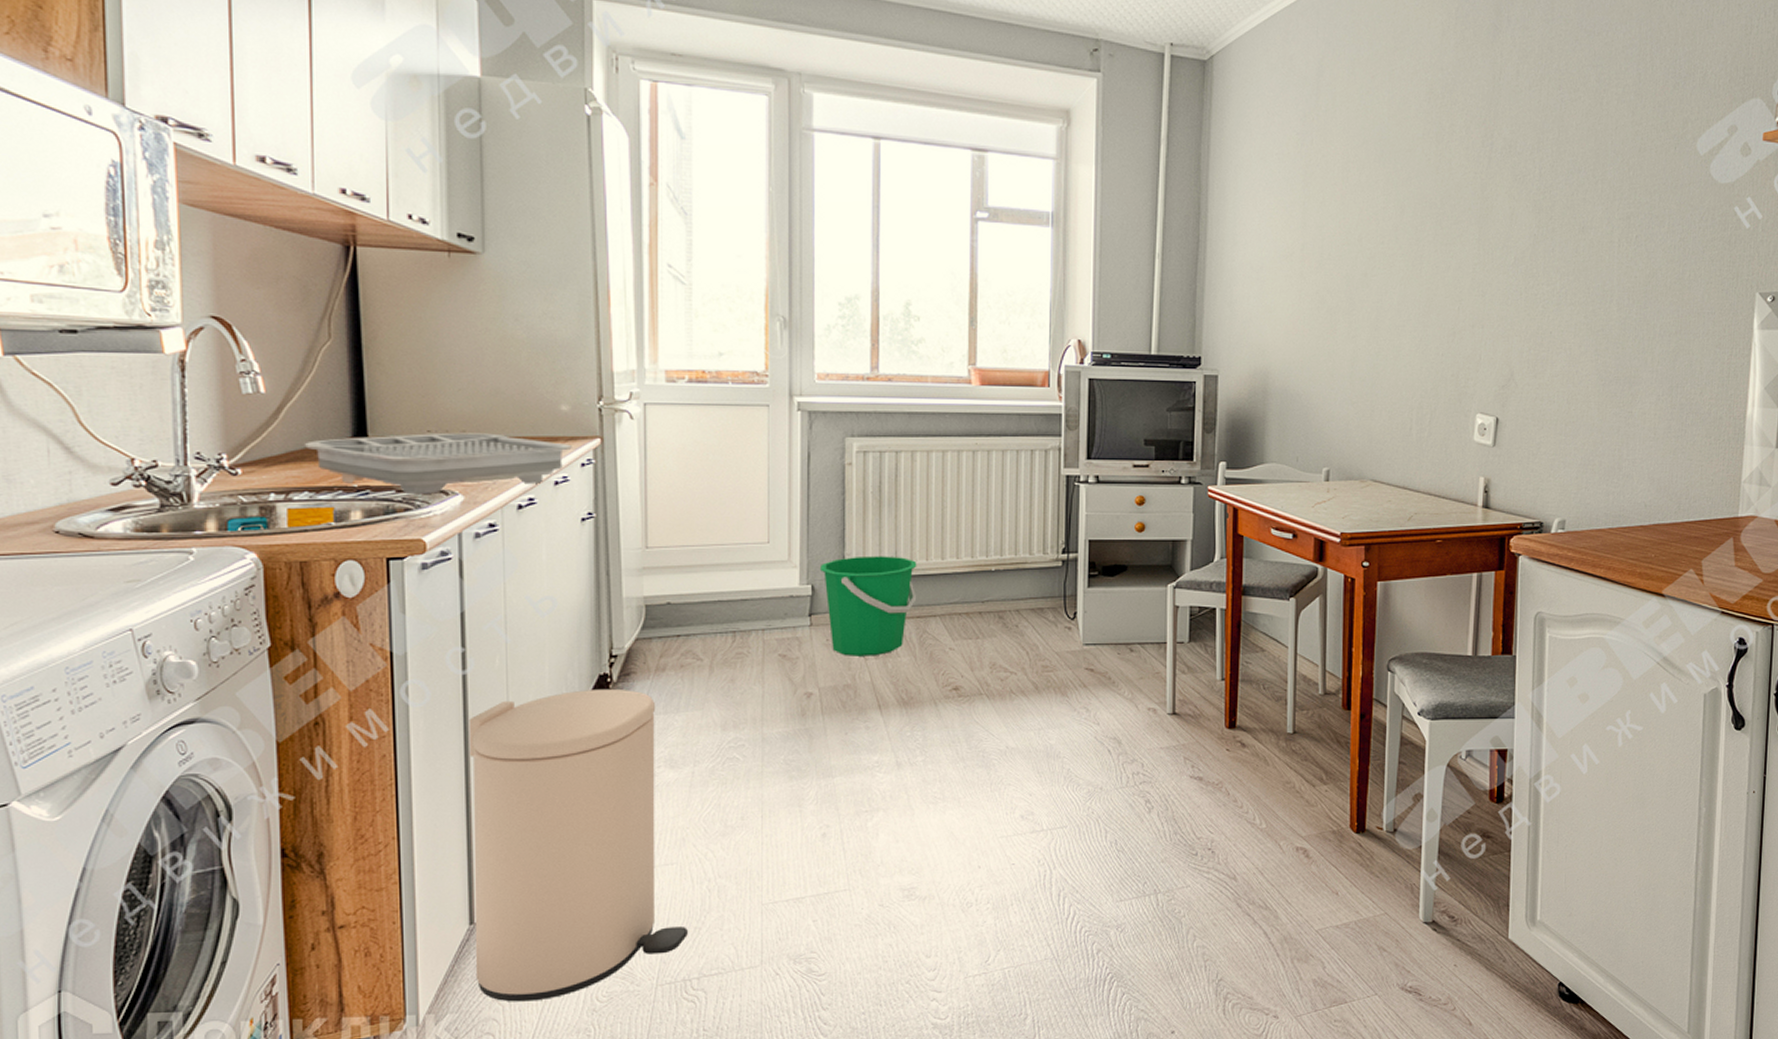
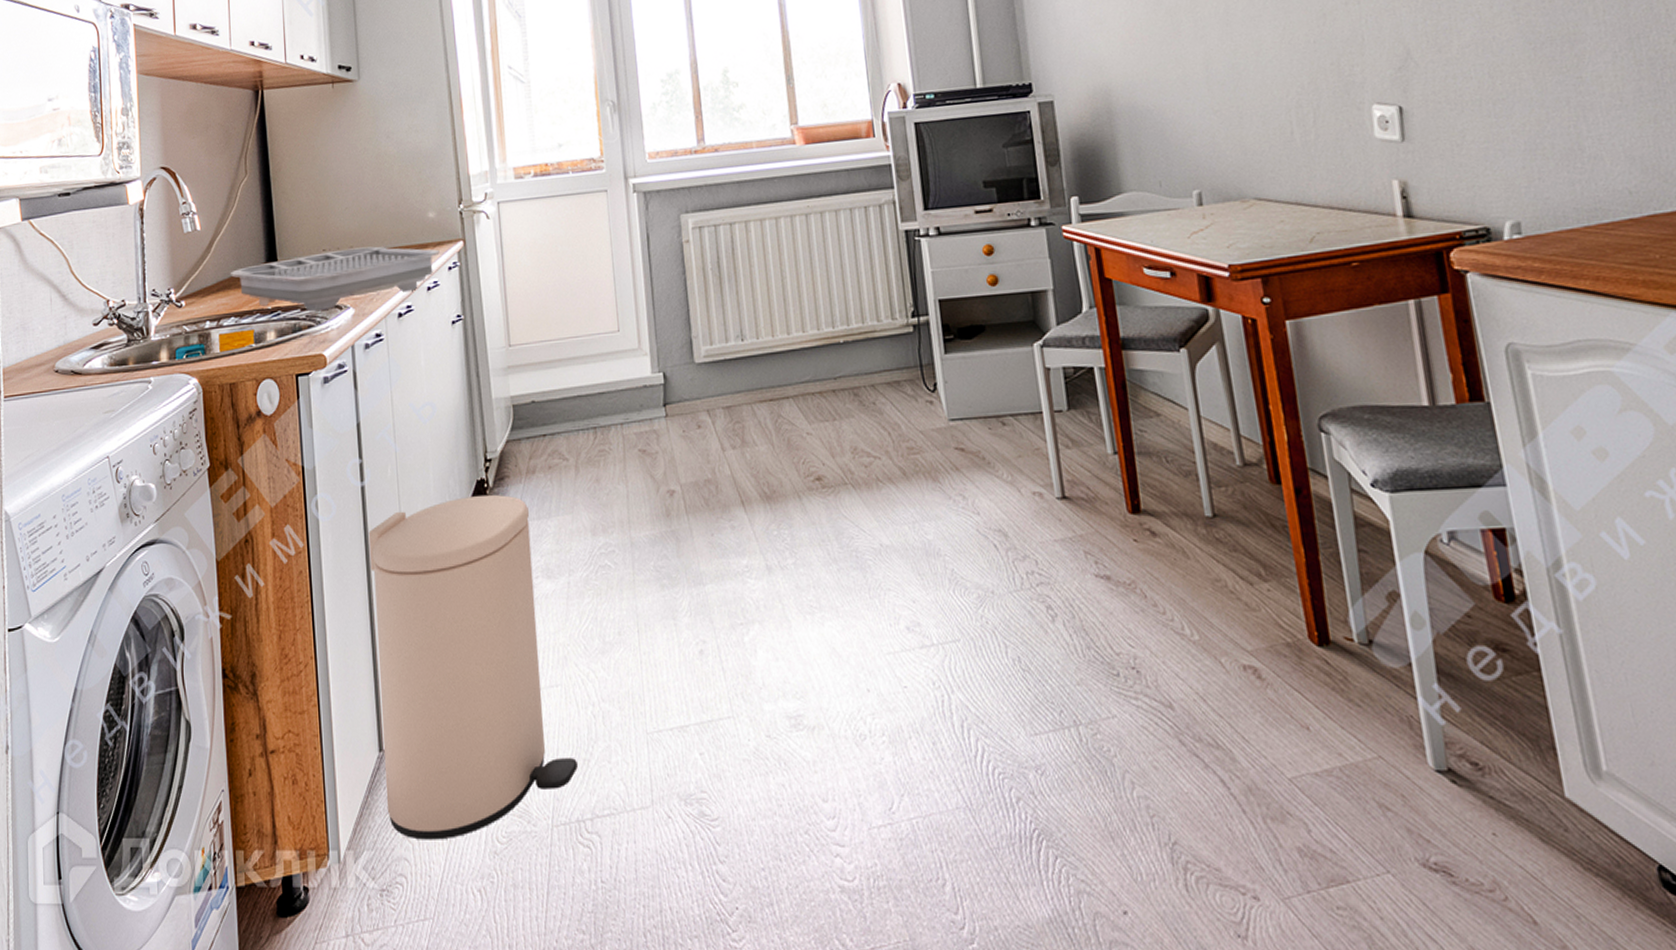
bucket: present [819,556,917,656] -> none [669,335,768,448]

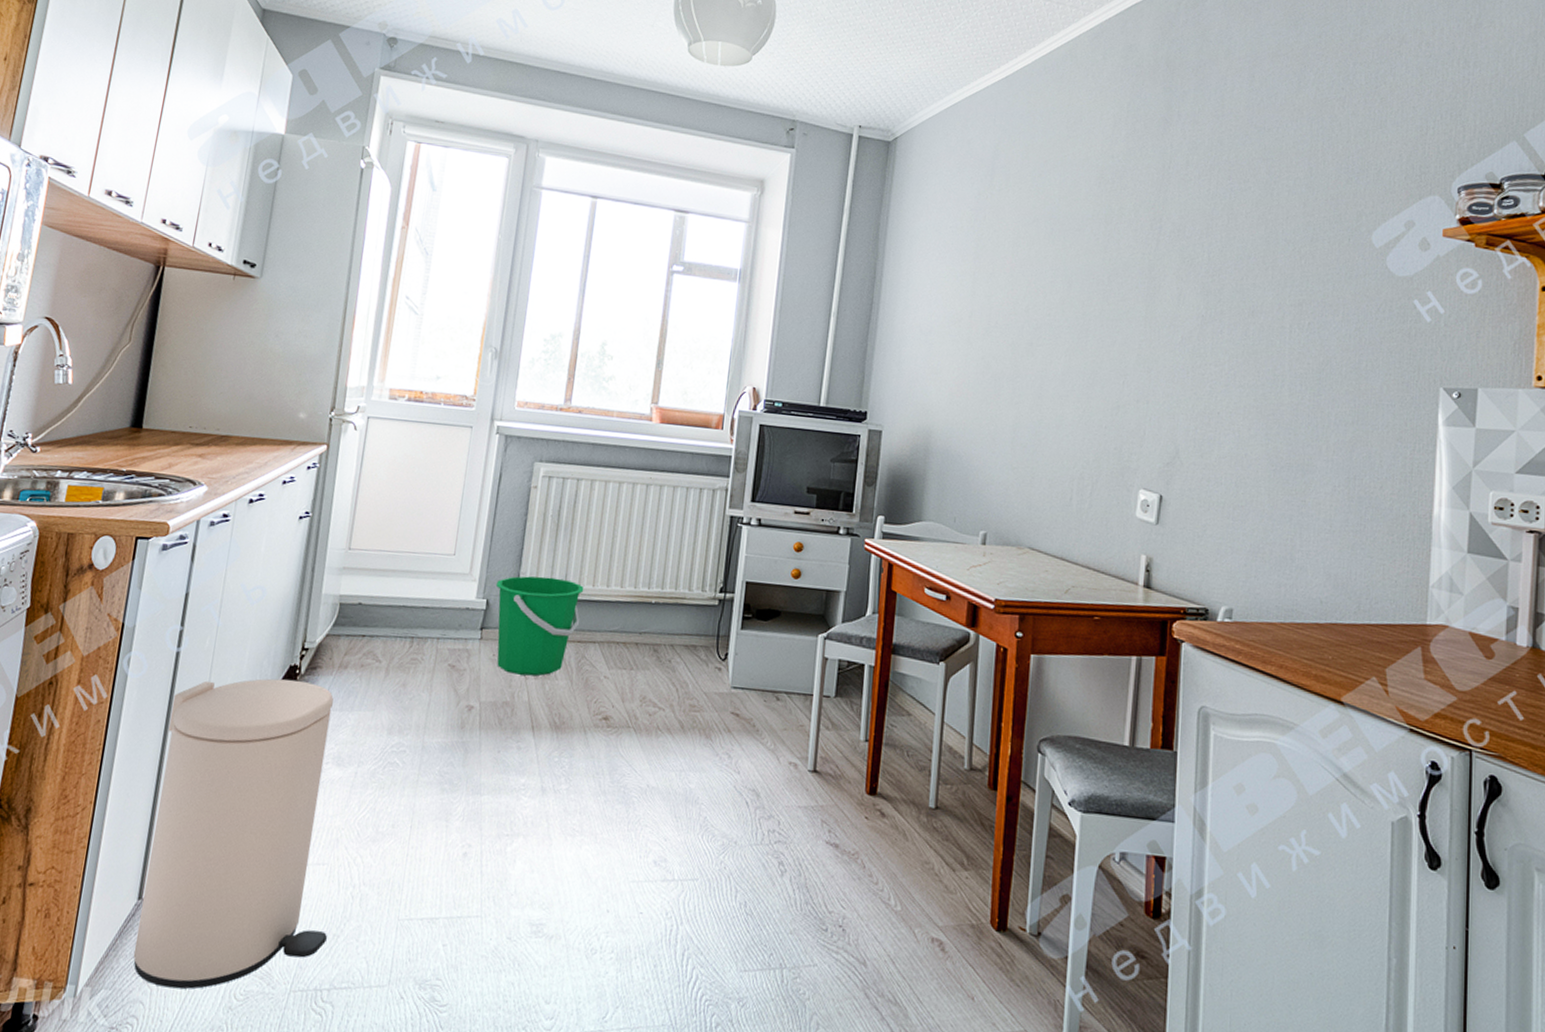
dish rack: present [230,246,440,312] -> none [91,427,303,483]
bucket: none [669,335,768,448] -> present [495,576,584,676]

